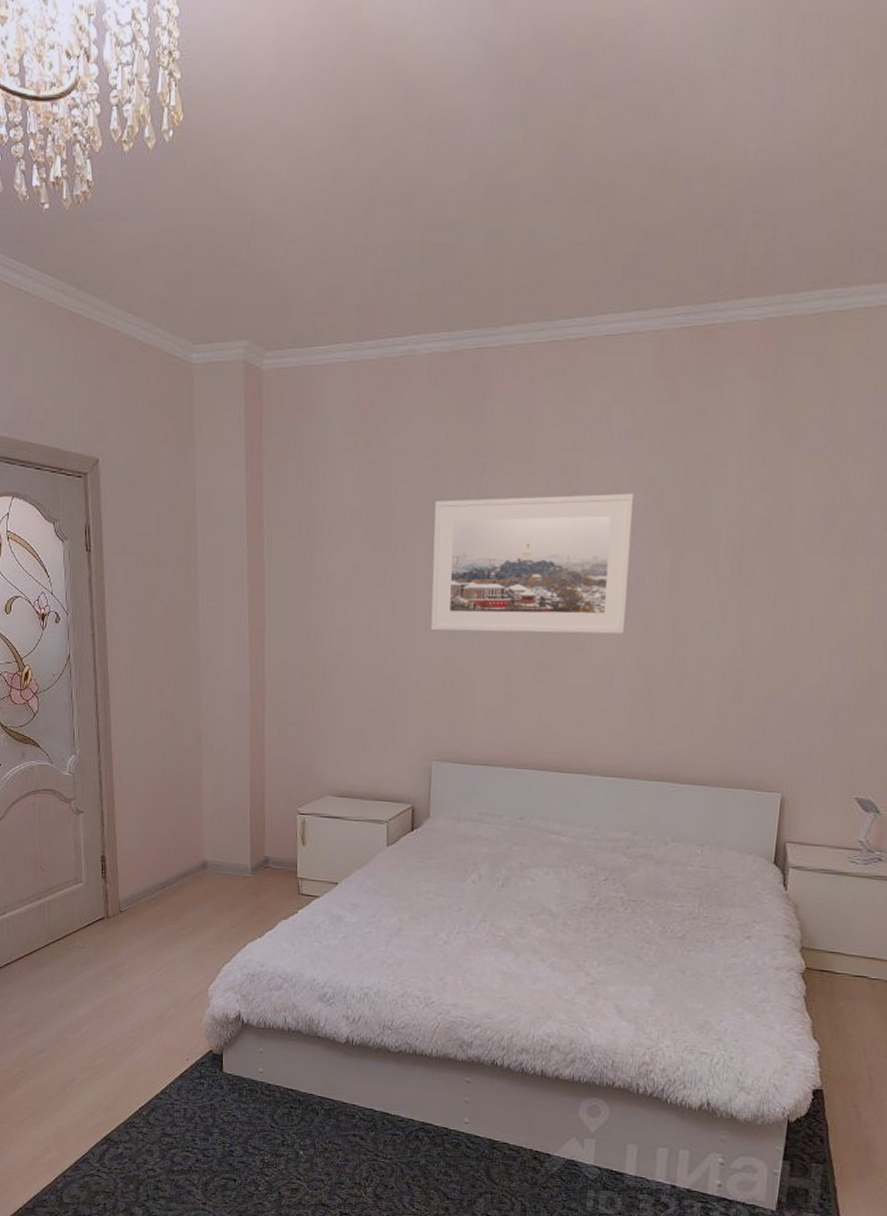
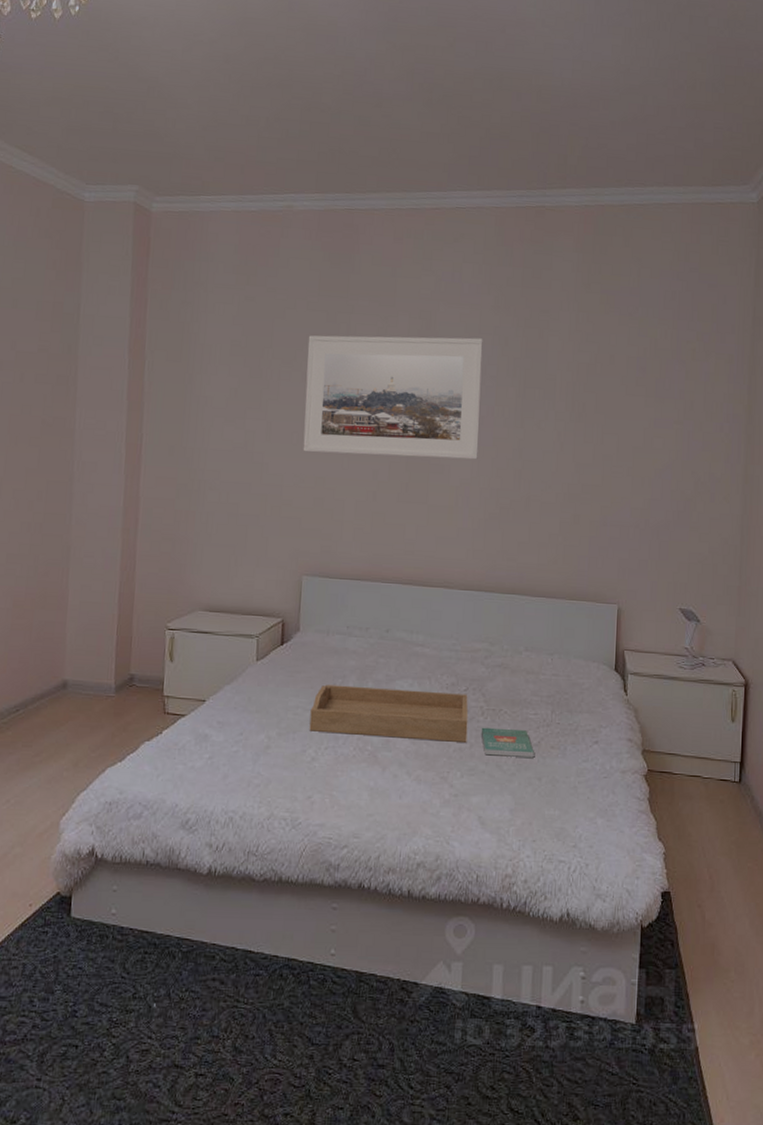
serving tray: none [441,871,608,932] -> present [309,684,468,742]
book: none [620,918,678,950] -> present [480,727,534,758]

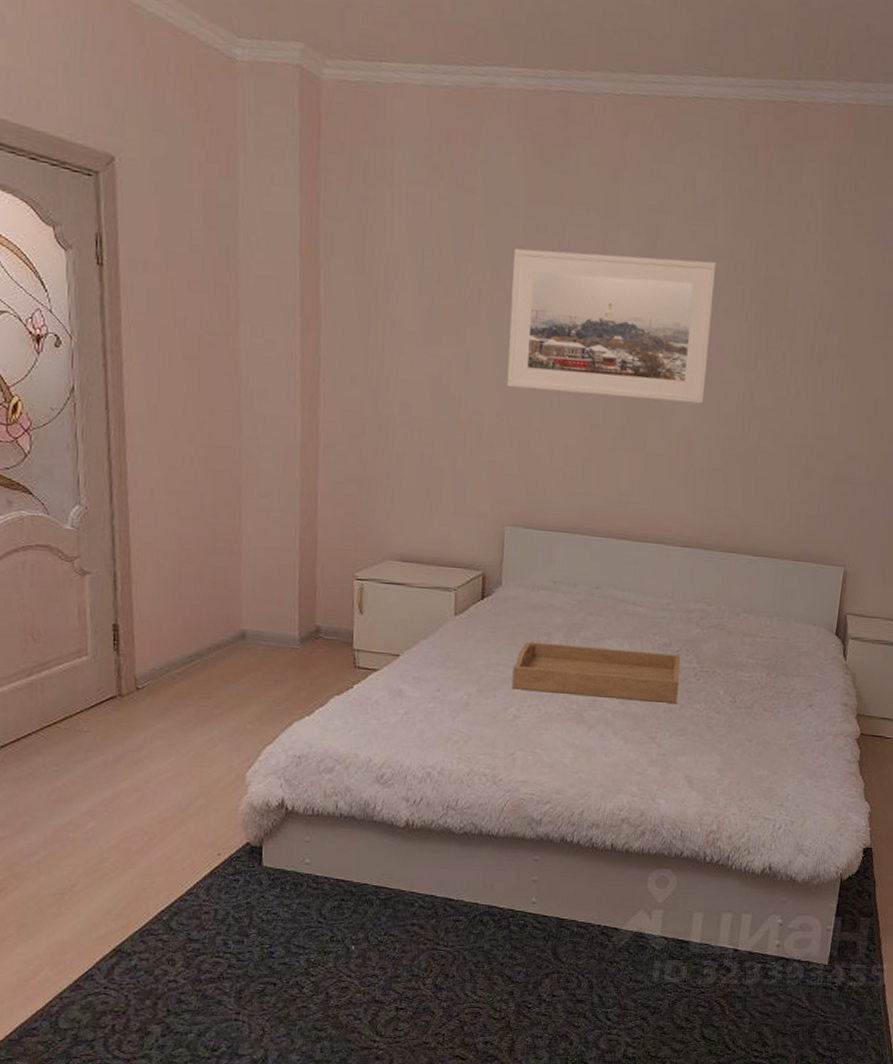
book: present [480,727,534,758] -> none [692,688,747,720]

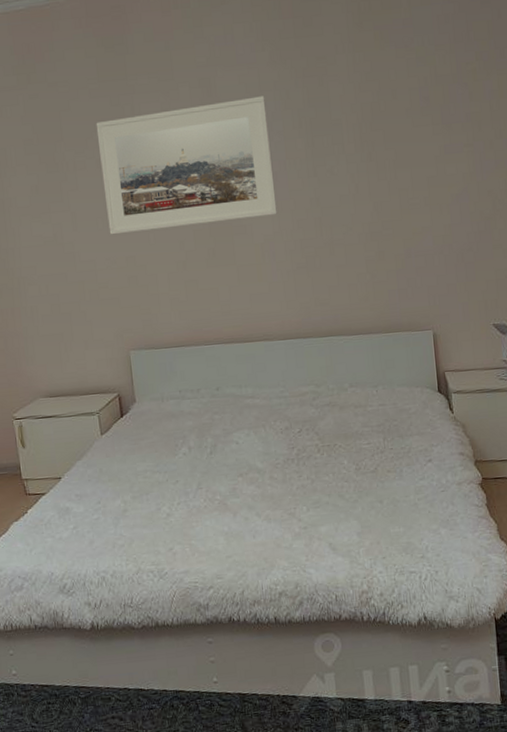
serving tray: present [511,642,681,703] -> none [158,435,308,491]

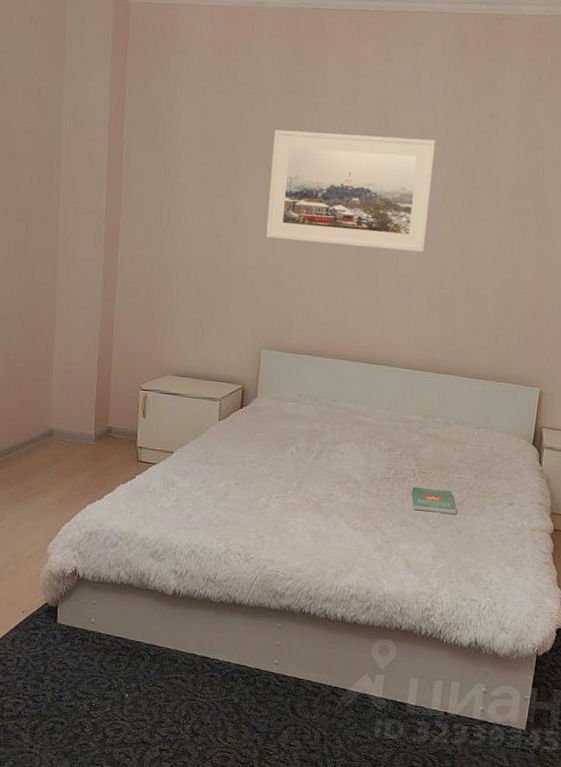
book: none [319,460,373,488] -> present [411,486,457,514]

